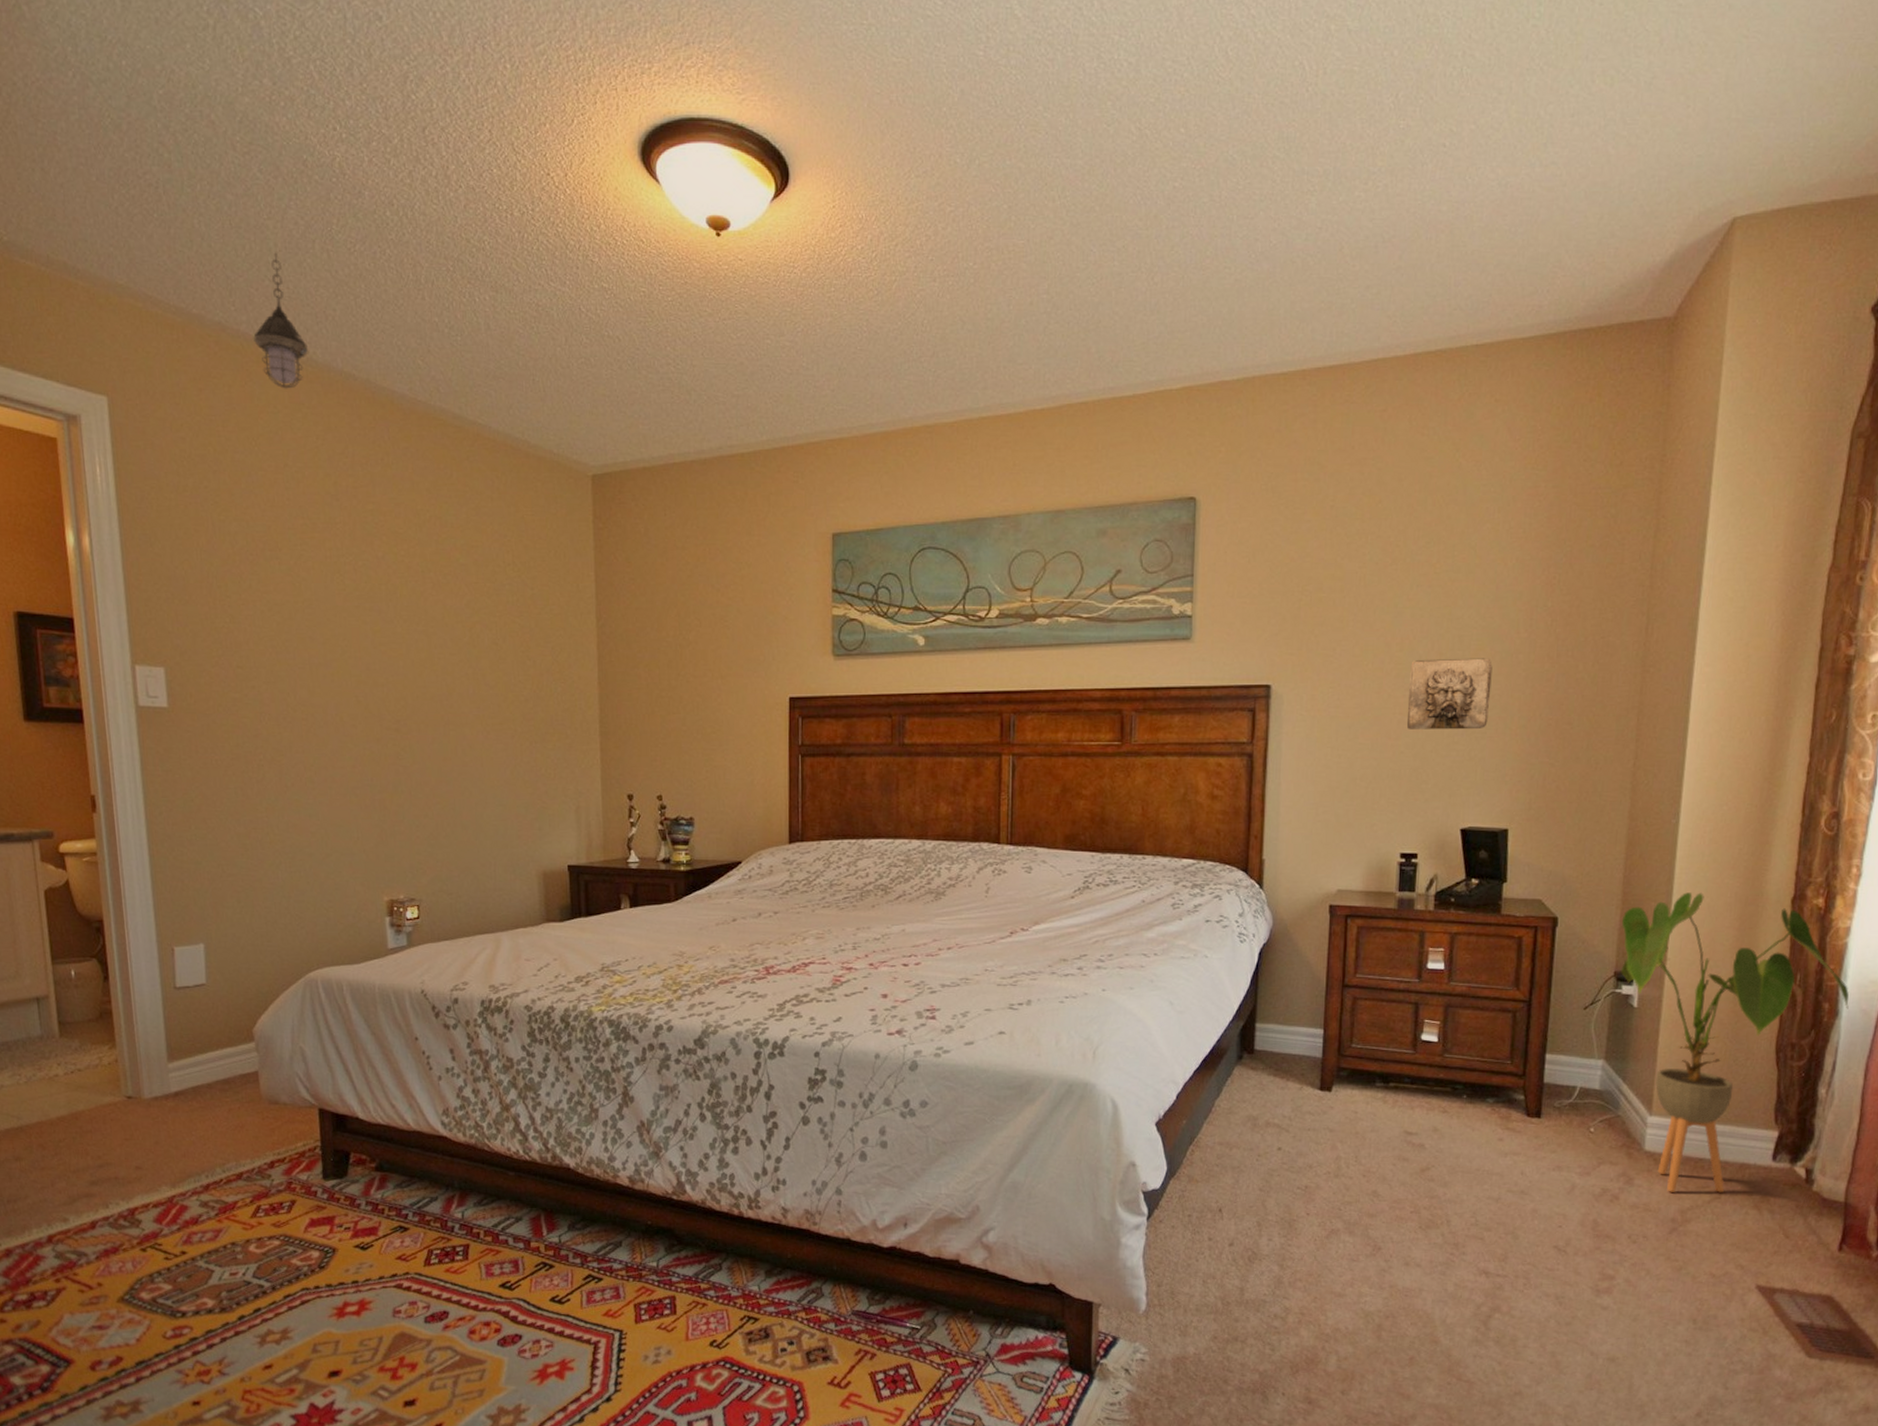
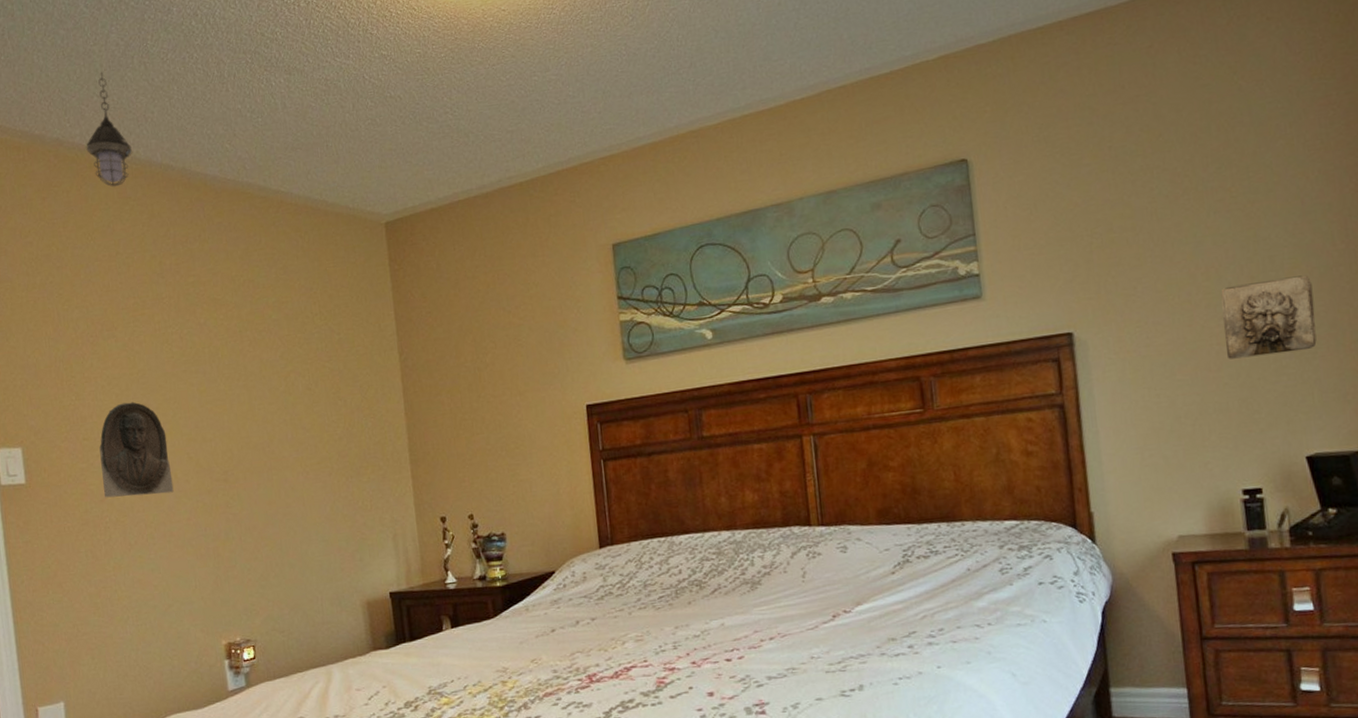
portrait relief: none [255,633,339,736] -> present [99,402,174,498]

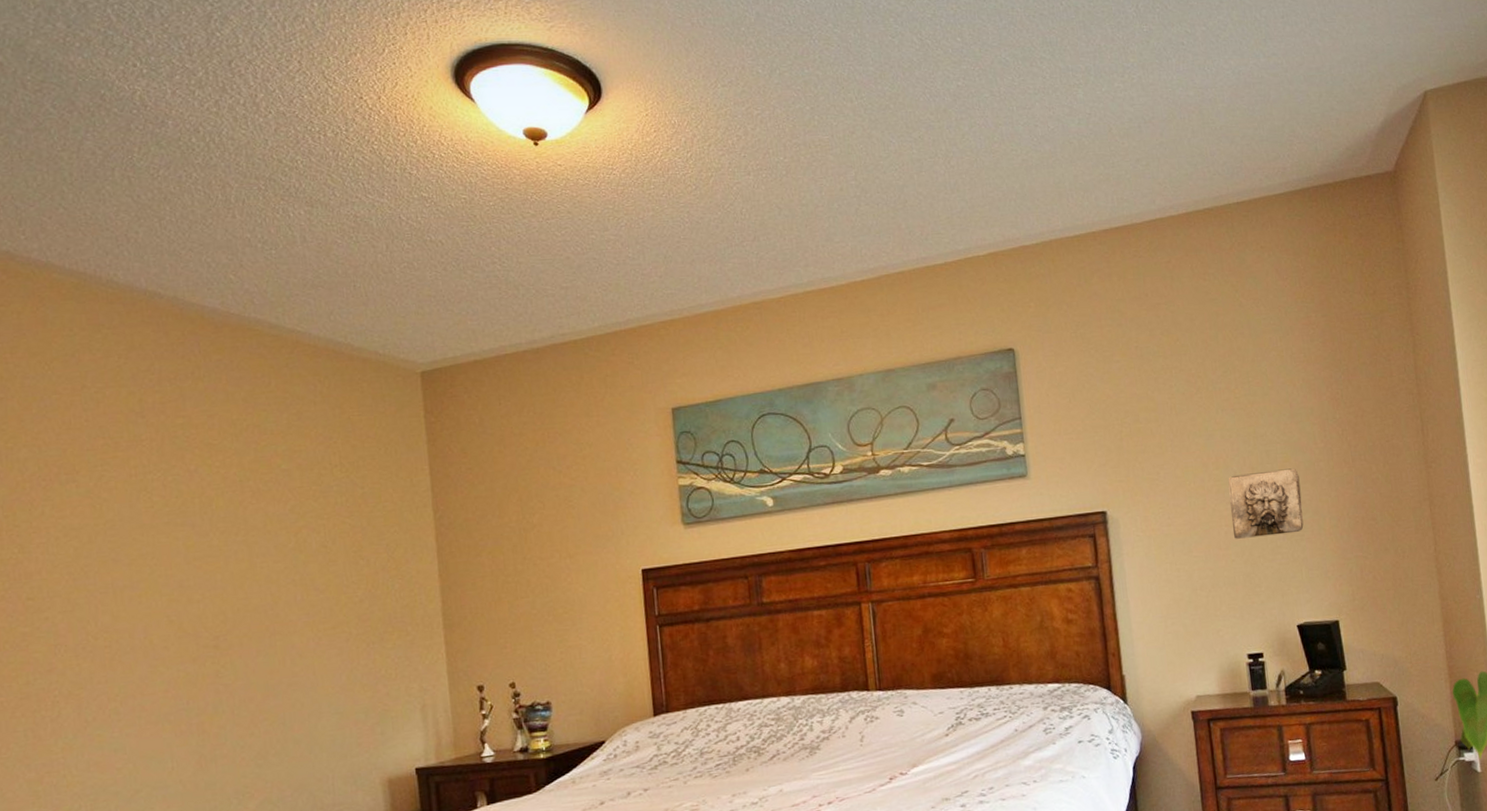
hanging lantern: present [86,71,132,187] -> none [46,181,108,312]
portrait relief: present [99,402,174,498] -> none [49,556,148,668]

